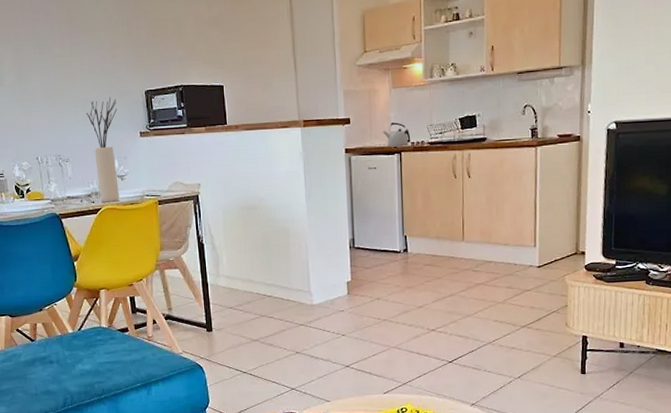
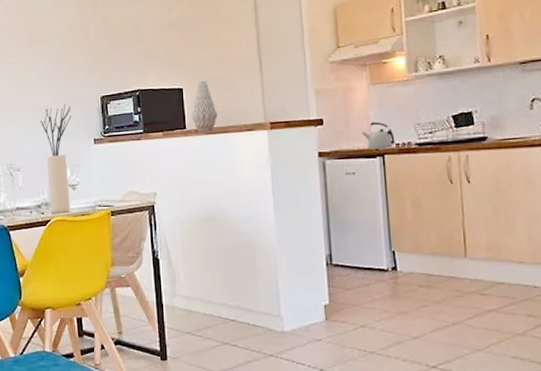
vase: none [232,78,256,129] -> present [191,80,218,133]

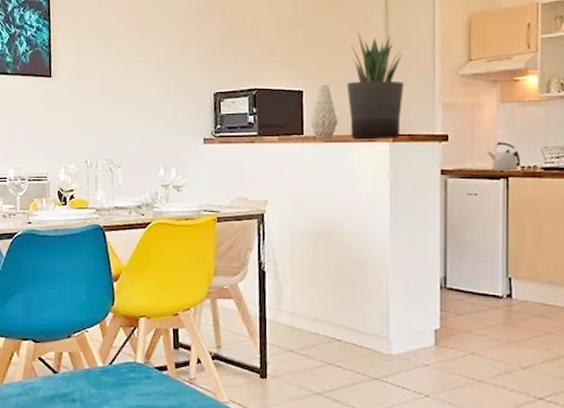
vase: present [41,103,72,214] -> none [146,97,181,216]
planter: none [223,29,278,129] -> present [346,32,404,139]

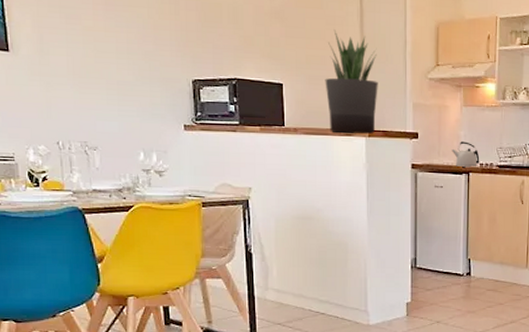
vase: present [310,84,338,140] -> none [291,78,317,133]

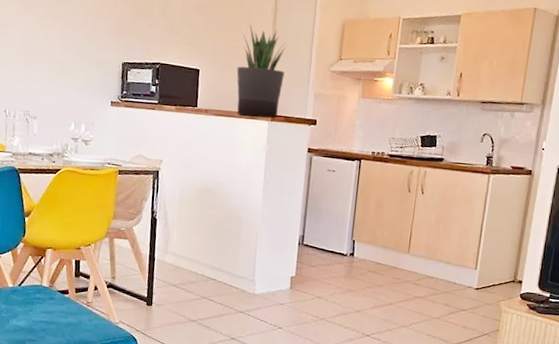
kettle: present [452,141,480,168] -> none [346,130,372,155]

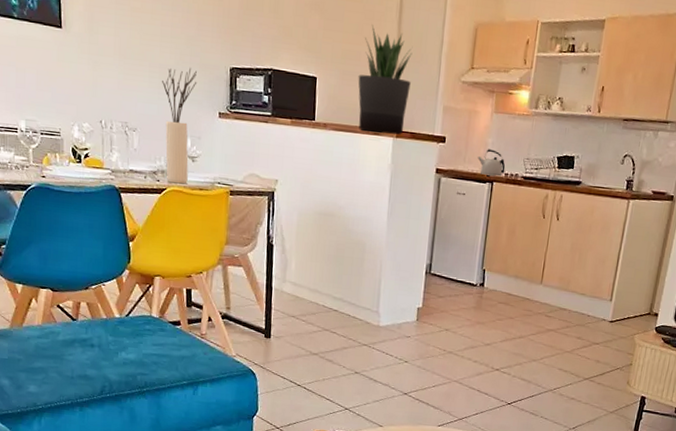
vase: none [61,63,93,165] -> present [162,67,197,184]
kettle: none [346,130,372,155] -> present [478,149,506,177]

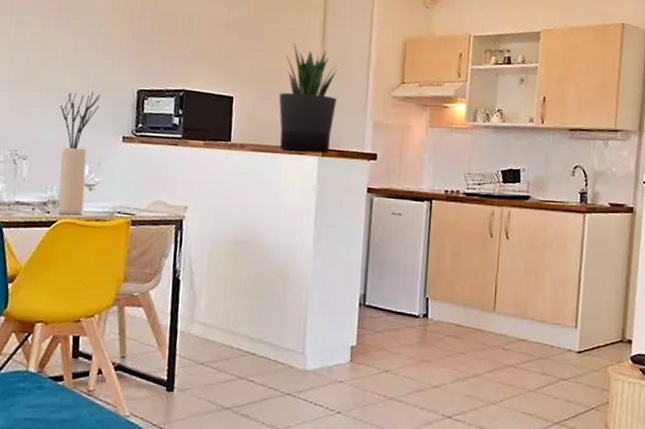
kettle: present [478,149,506,177] -> none [413,165,445,195]

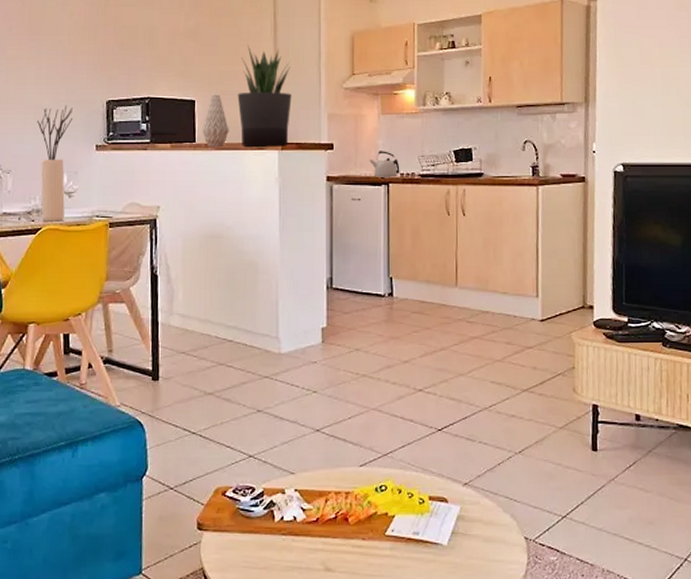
vase: none [239,92,268,149] -> present [202,94,229,148]
kettle: none [413,165,445,195] -> present [369,151,400,179]

